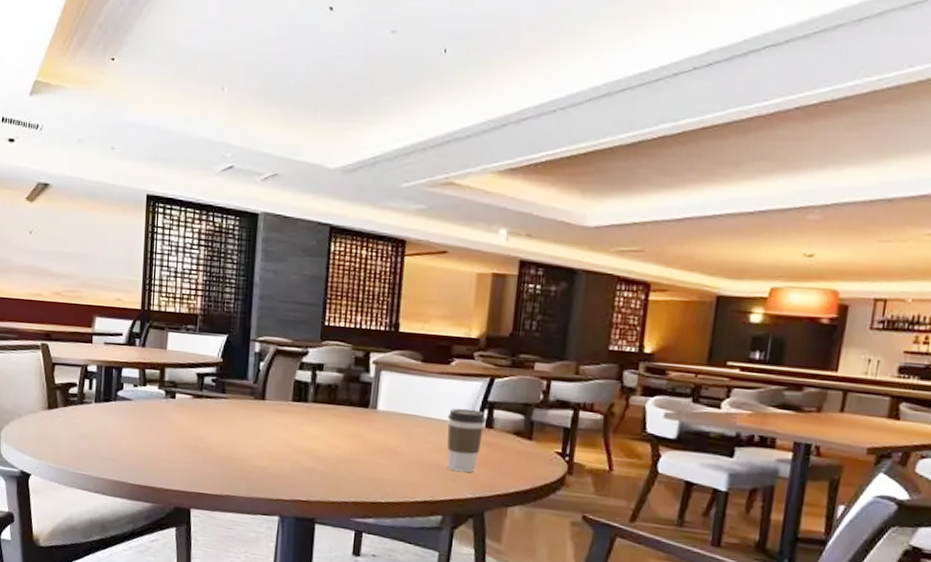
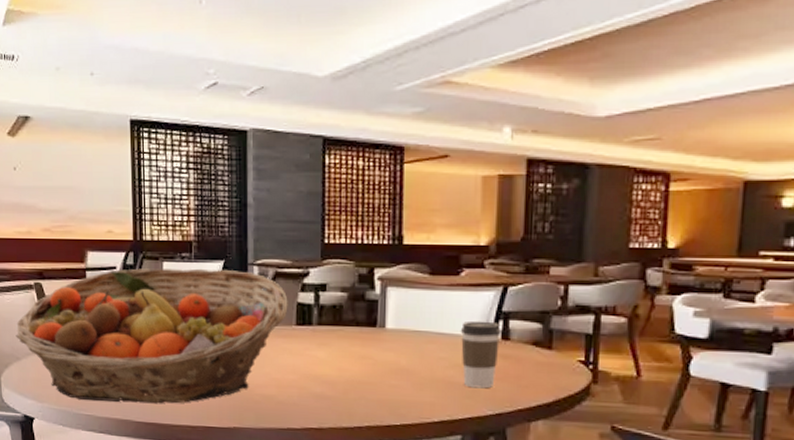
fruit basket: none [19,336,286,469] -> present [16,268,288,404]

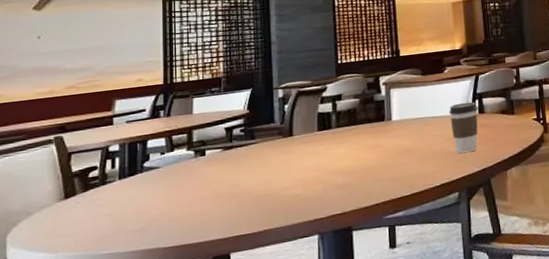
fruit basket: present [16,268,288,404] -> none [28,95,310,241]

